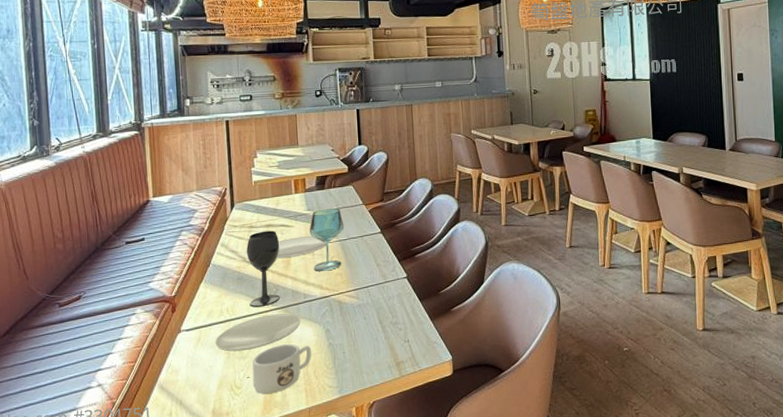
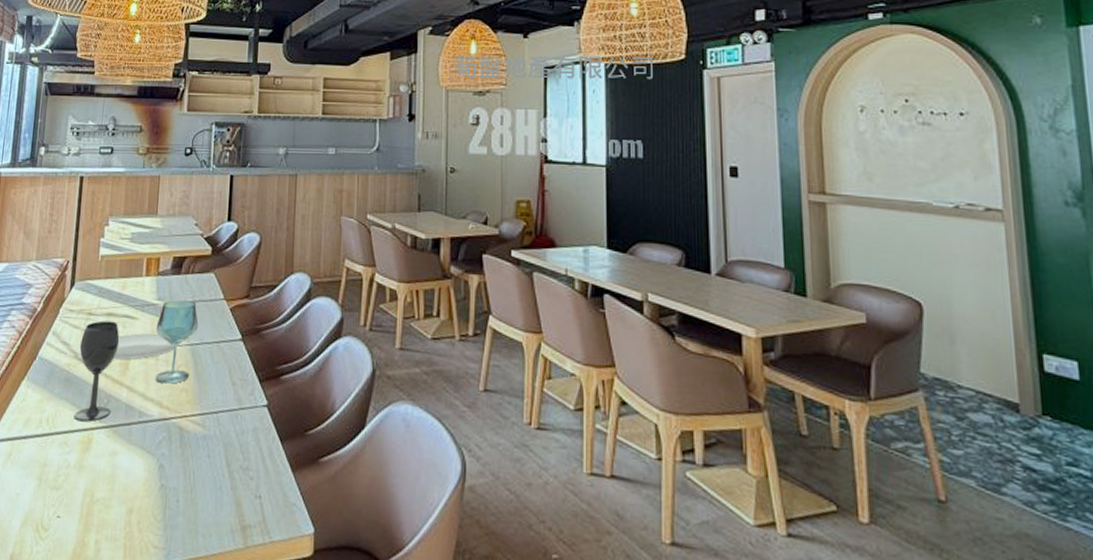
plate: present [215,313,301,352] -> none [27,433,132,479]
mug: present [252,343,312,394] -> none [63,476,139,545]

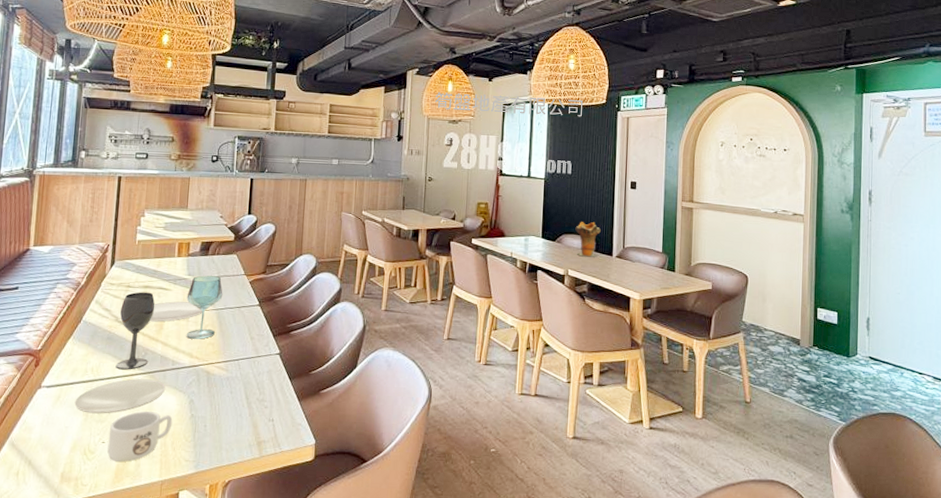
plate: none [27,433,132,479] -> present [74,378,166,414]
mug: none [63,476,139,545] -> present [107,410,173,462]
decorative vase: none [654,225,691,276] -> present [575,222,601,257]

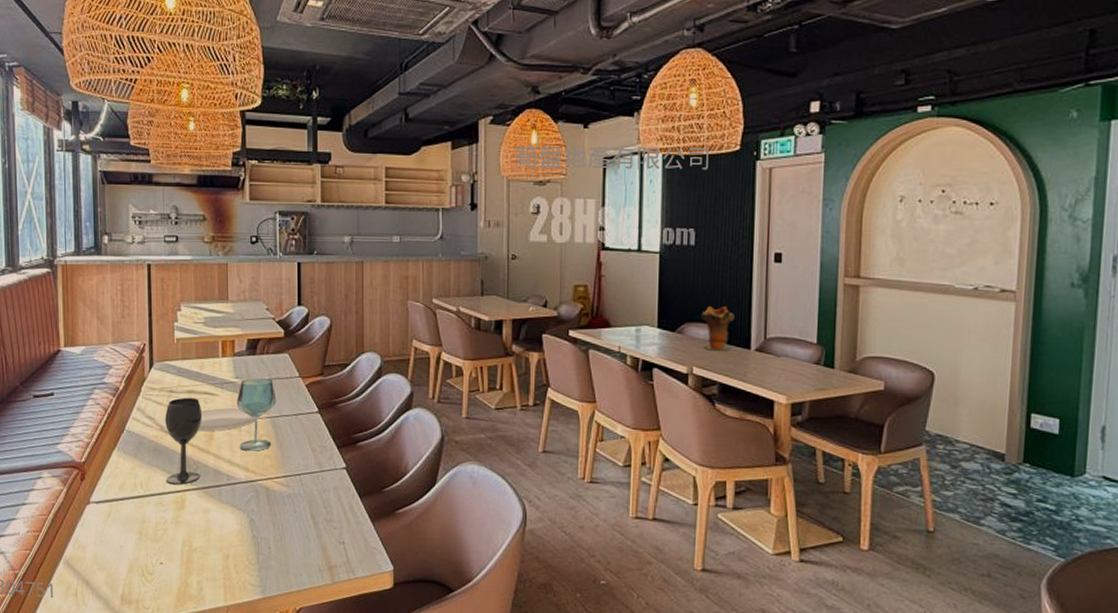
plate: present [74,378,166,414] -> none [126,494,223,533]
mug: present [107,410,173,462] -> none [166,530,233,585]

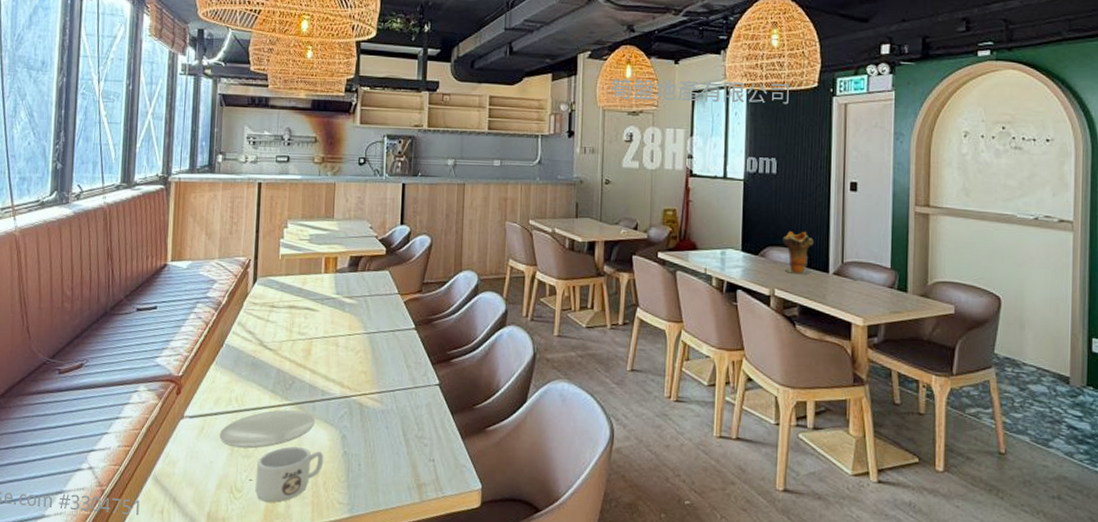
plate: none [126,494,223,533] -> present [219,410,316,449]
wine glass: present [164,397,203,485] -> none [261,312,302,400]
mug: none [166,530,233,585] -> present [255,446,324,503]
plate: present [198,407,259,432] -> none [296,323,357,347]
wine glass: present [236,378,277,451] -> none [335,294,375,367]

